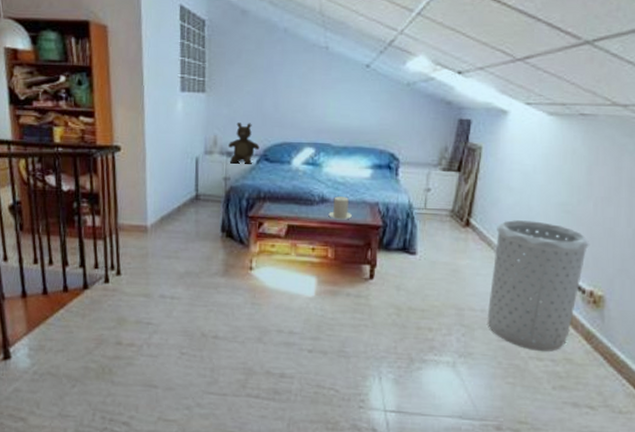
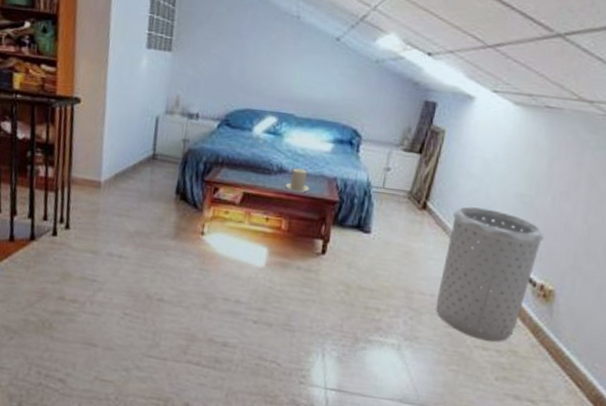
teddy bear: present [228,123,260,164] -> none [190,85,222,128]

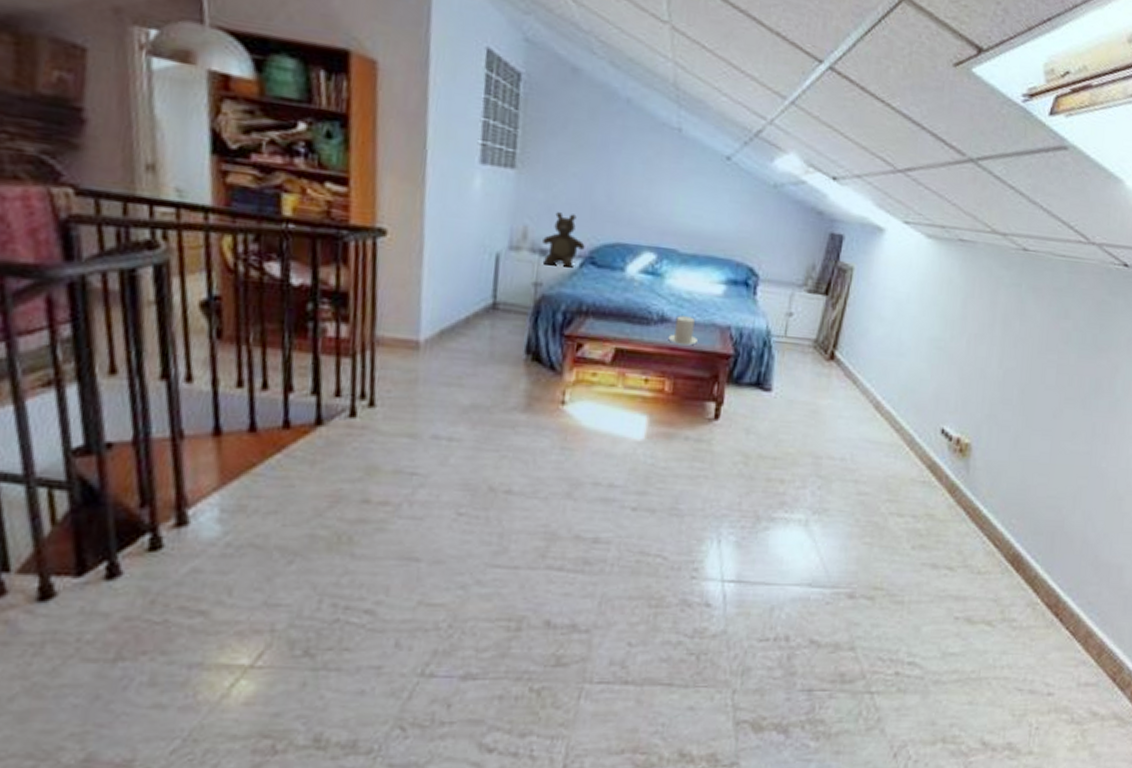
teddy bear: none [190,85,222,128] -> present [542,212,585,268]
laundry basket: present [435,206,545,342] -> none [846,355,961,506]

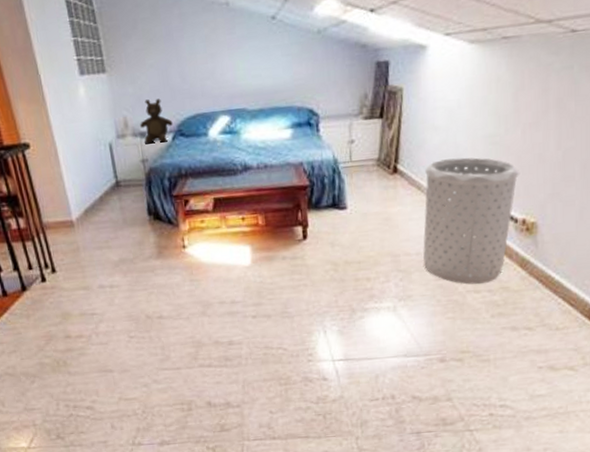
candle: present [668,316,699,346] -> none [253,161,279,186]
laundry basket: none [846,355,961,506] -> present [422,157,520,285]

